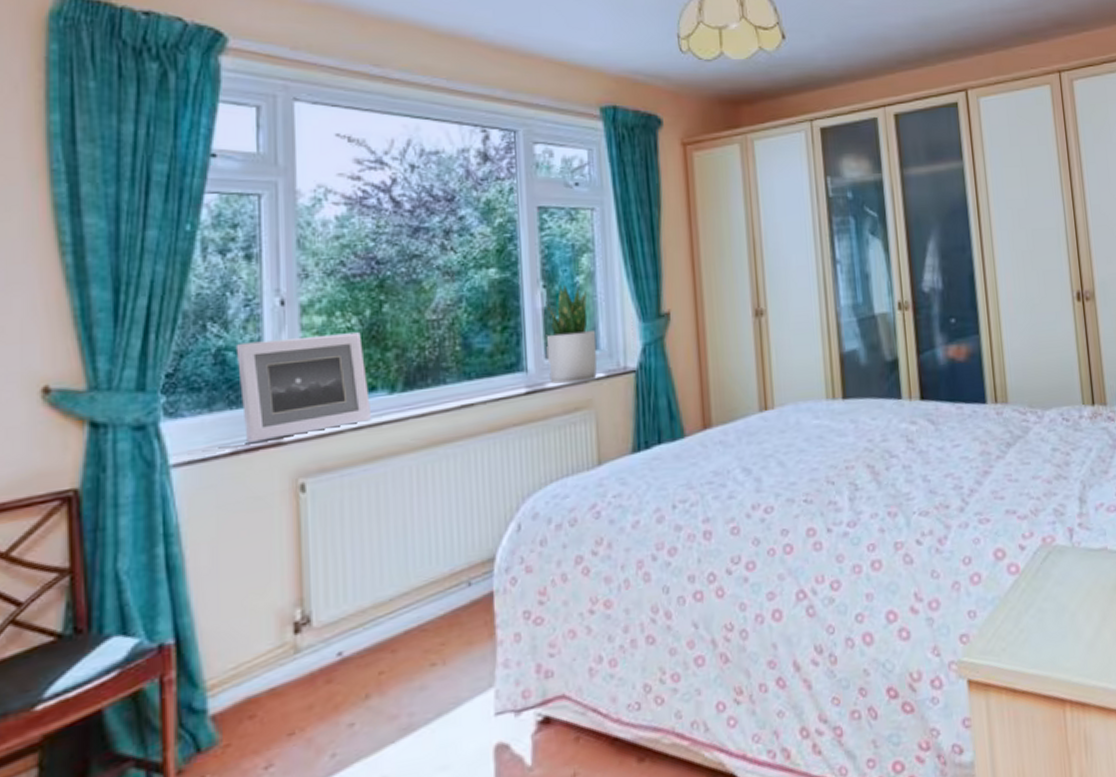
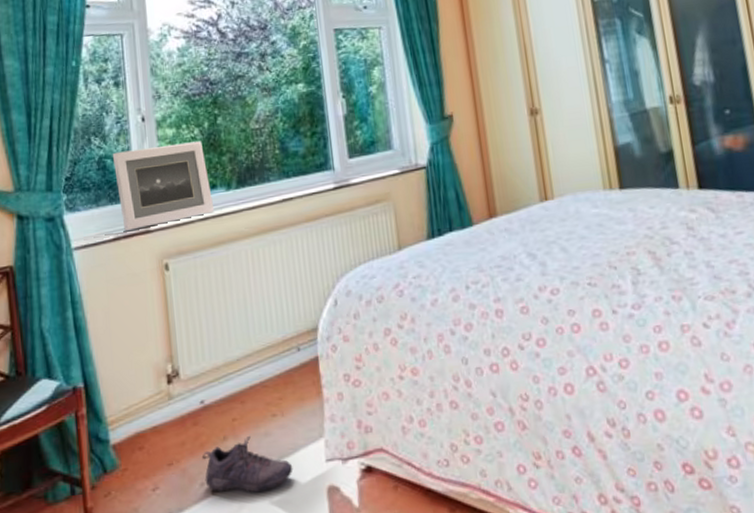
athletic shoe: none [334,692,453,763] -> present [201,436,293,493]
planter: present [546,284,598,385] -> none [345,94,393,180]

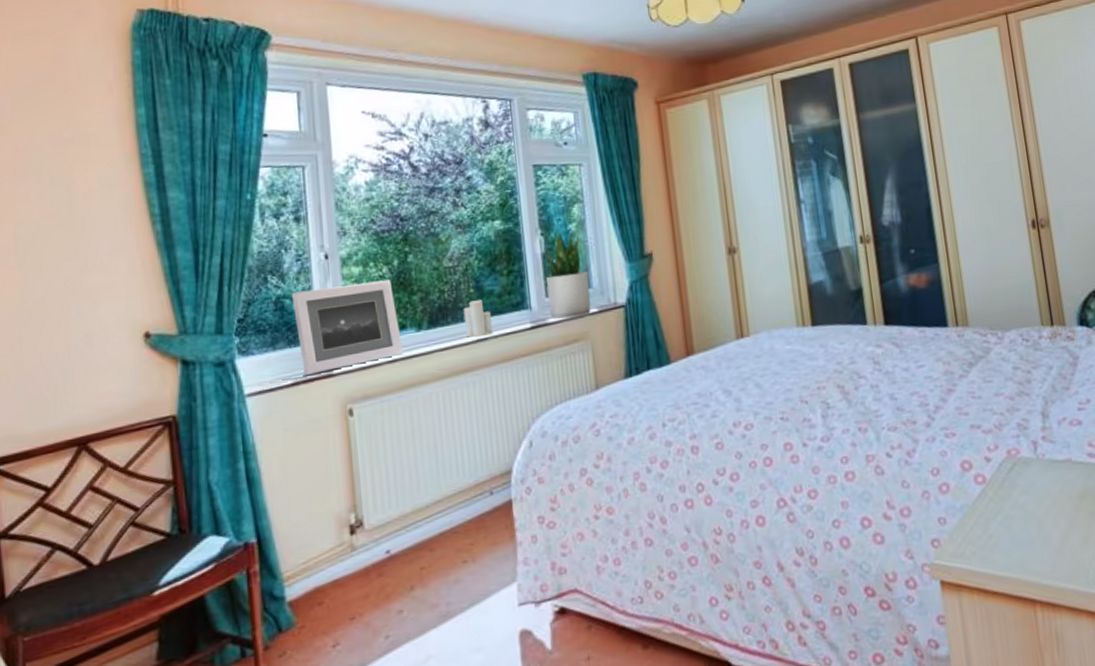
athletic shoe: present [201,436,293,493] -> none [386,584,484,644]
candle: none [269,158,299,198] -> present [463,298,494,338]
planter: none [345,94,393,180] -> present [544,232,591,320]

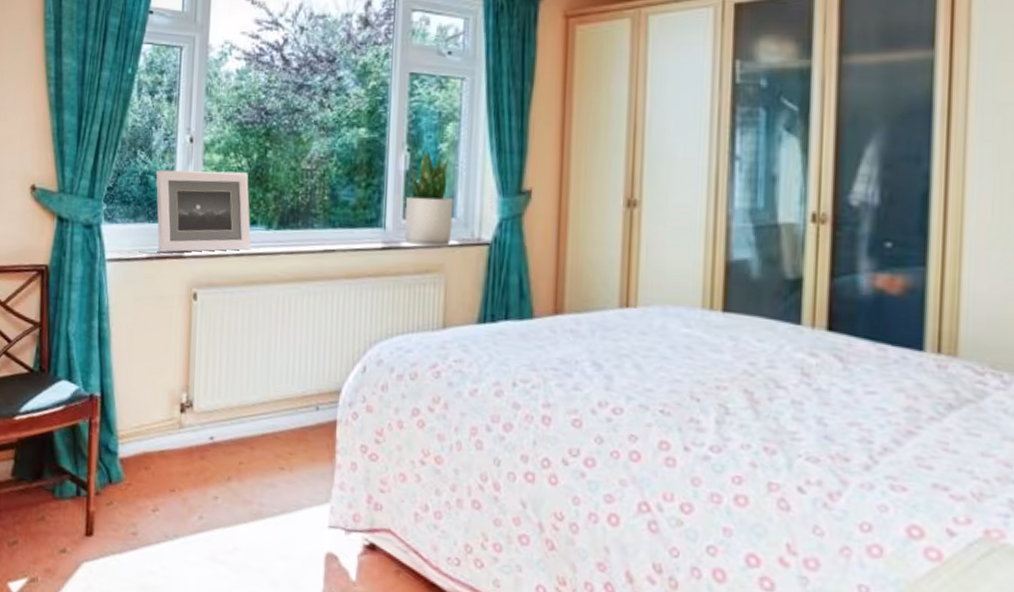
candle: present [463,298,494,338] -> none [314,206,343,248]

